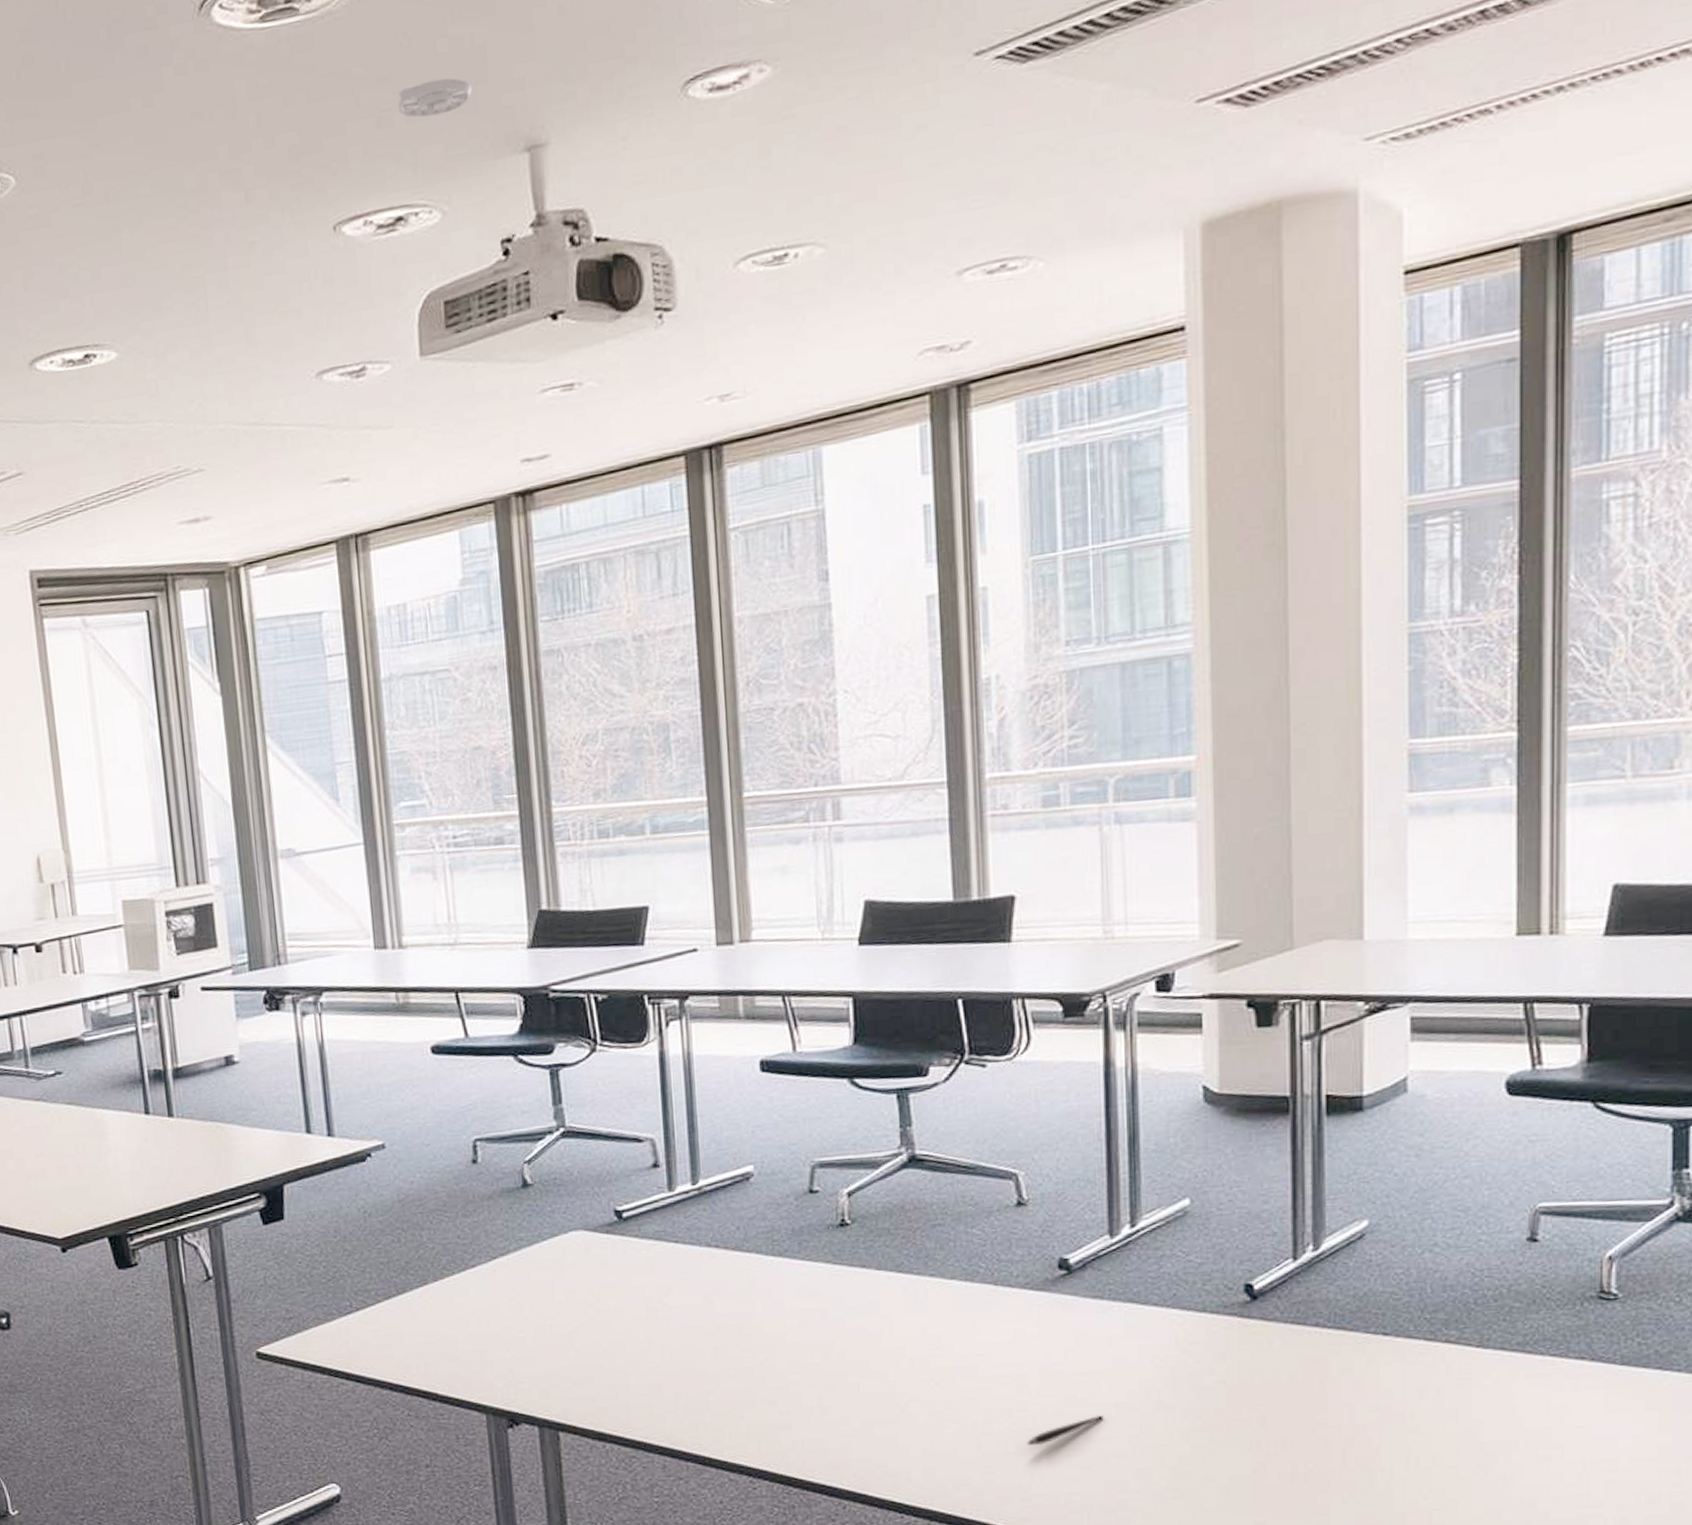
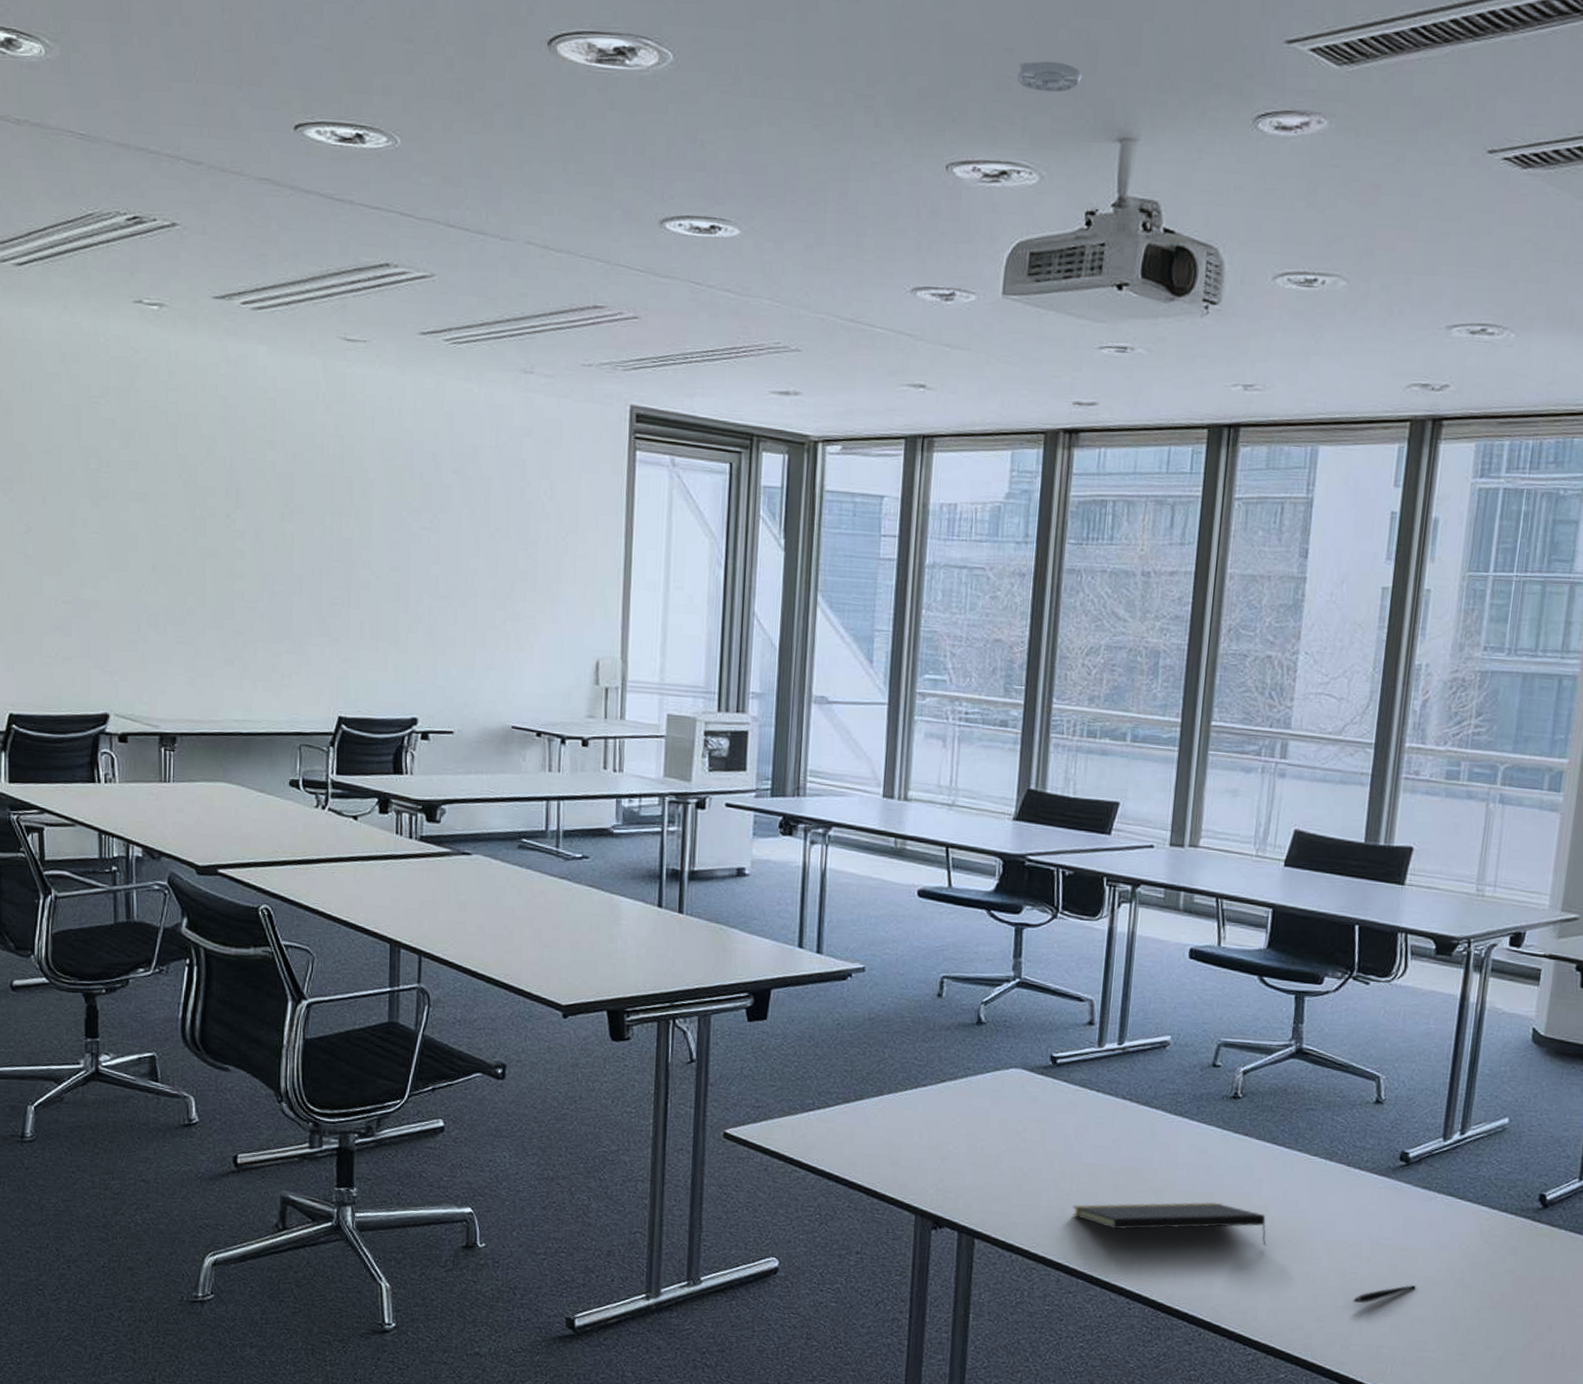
notepad: none [668,1350,909,1399] -> present [1073,1202,1267,1246]

